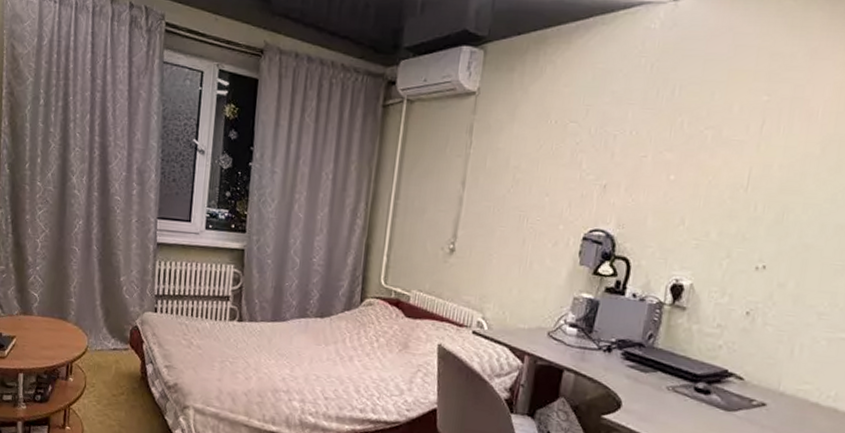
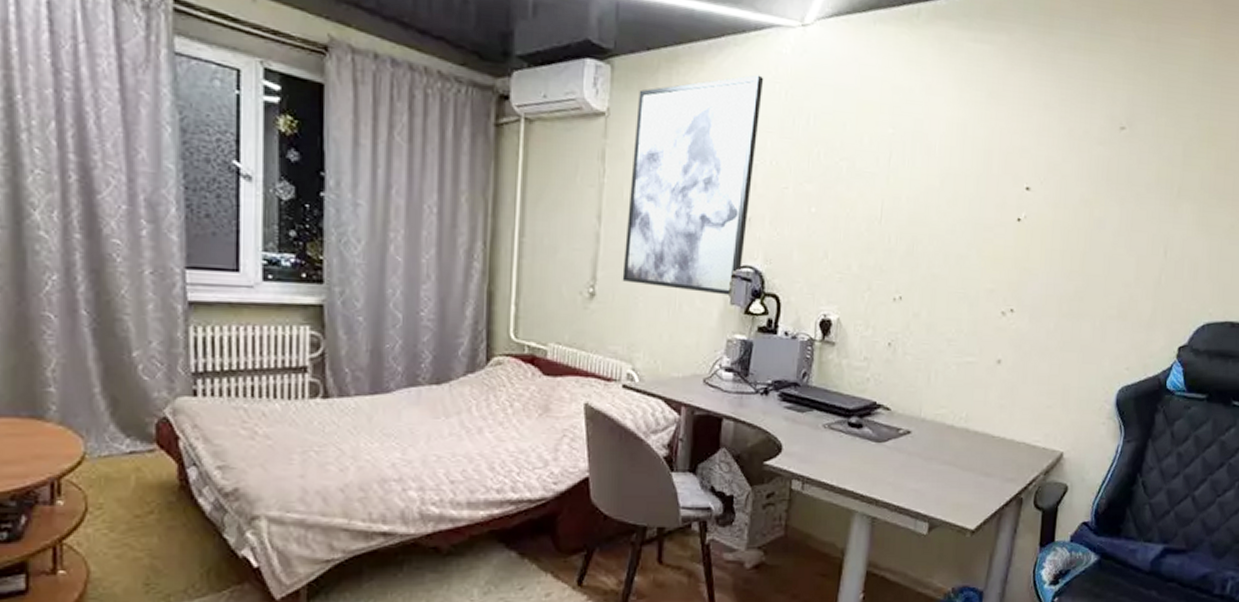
wall art: none [479,50,630,256] -> present [622,75,764,295]

